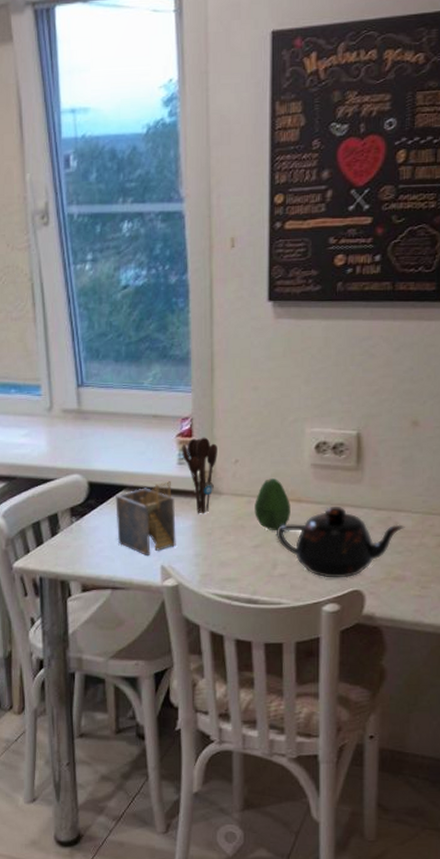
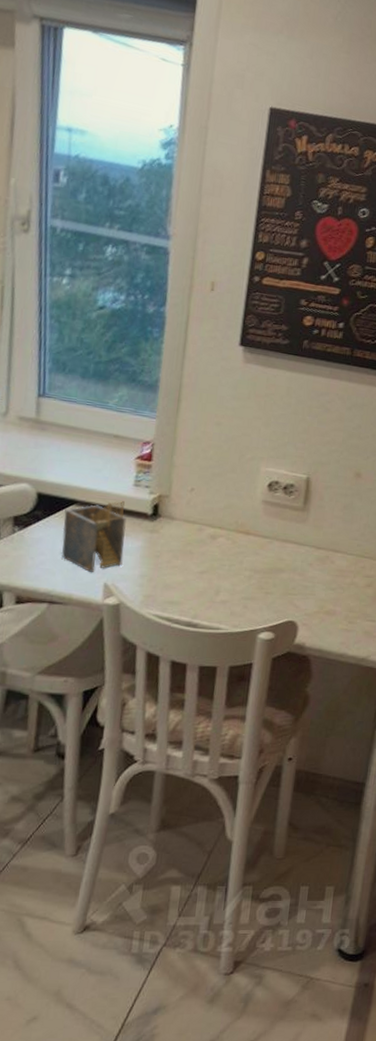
utensil holder: present [182,437,217,514] -> none [139,462,175,537]
fruit: present [254,478,291,530] -> none [204,509,239,559]
teapot: present [277,506,405,578] -> none [222,540,340,609]

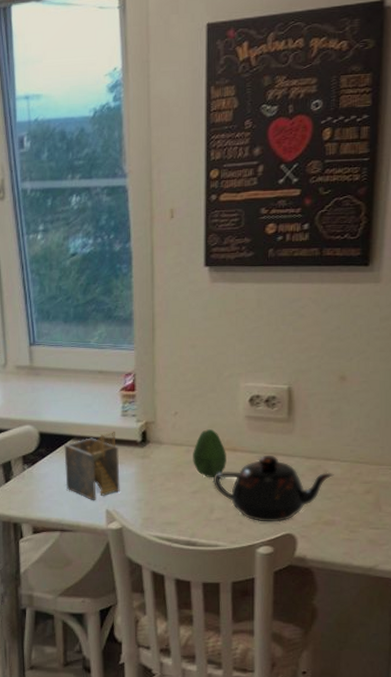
fruit: none [204,509,239,559] -> present [193,429,226,477]
teapot: none [222,540,340,609] -> present [214,454,334,523]

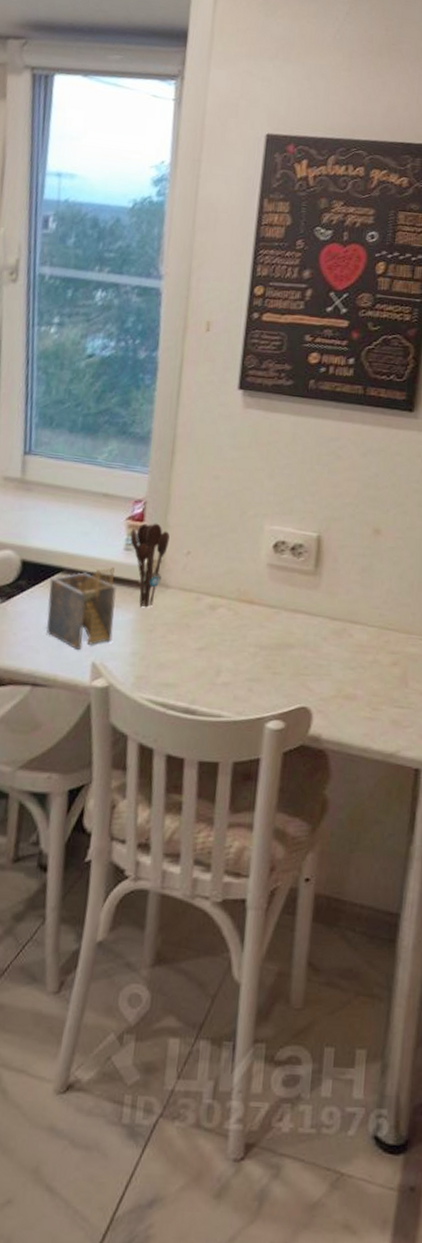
utensil holder: none [125,391,158,462] -> present [130,523,170,608]
fruit: present [193,429,226,477] -> none [202,575,242,633]
teapot: present [214,454,334,523] -> none [223,610,360,693]

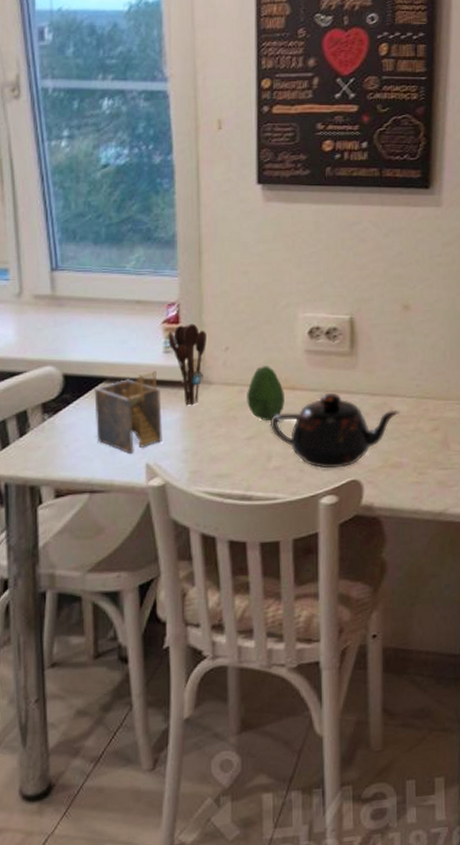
fruit: none [202,575,242,633] -> present [247,366,285,421]
teapot: none [223,610,360,693] -> present [271,392,400,469]

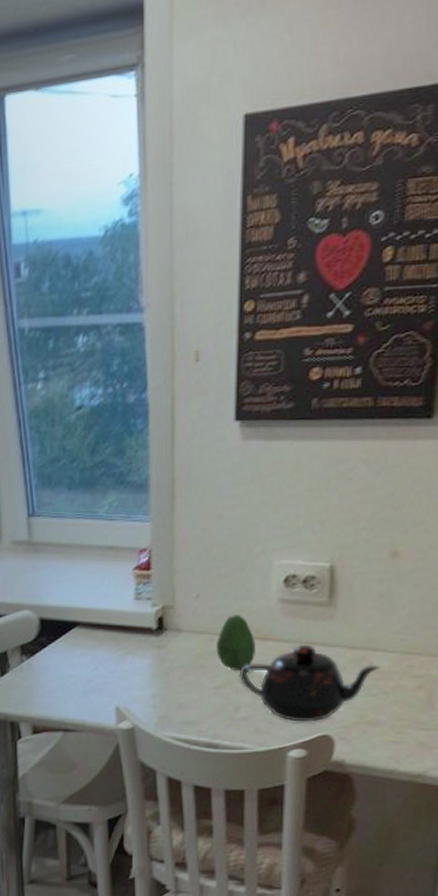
napkin holder: present [94,370,163,455] -> none [68,616,132,697]
utensil holder: present [168,323,207,406] -> none [139,570,177,653]

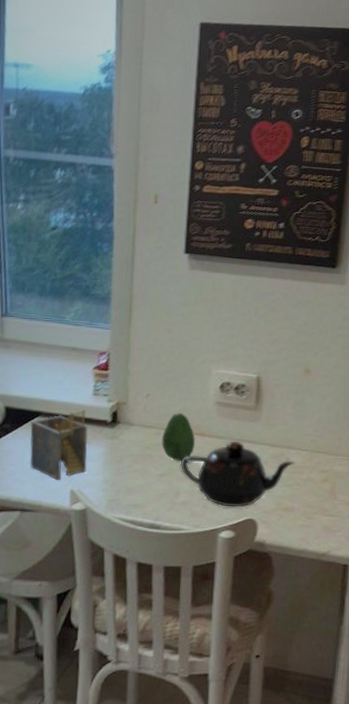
napkin holder: none [68,616,132,697] -> present [29,409,88,481]

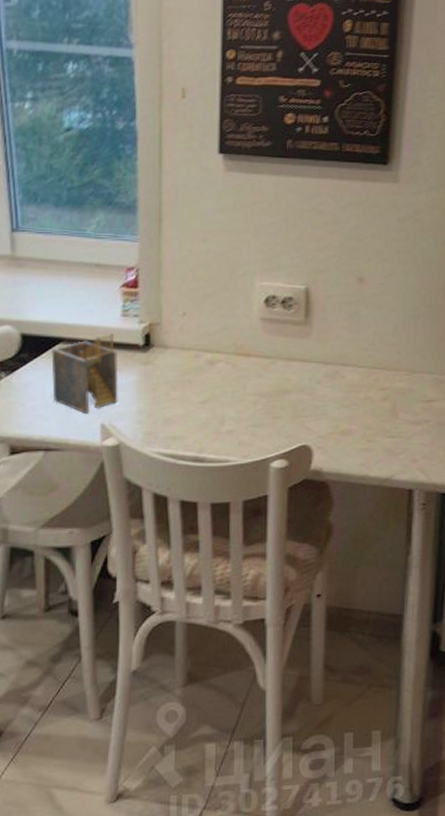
fruit: present [162,413,195,461] -> none [202,332,239,385]
teapot: present [181,440,295,508] -> none [225,360,352,434]

